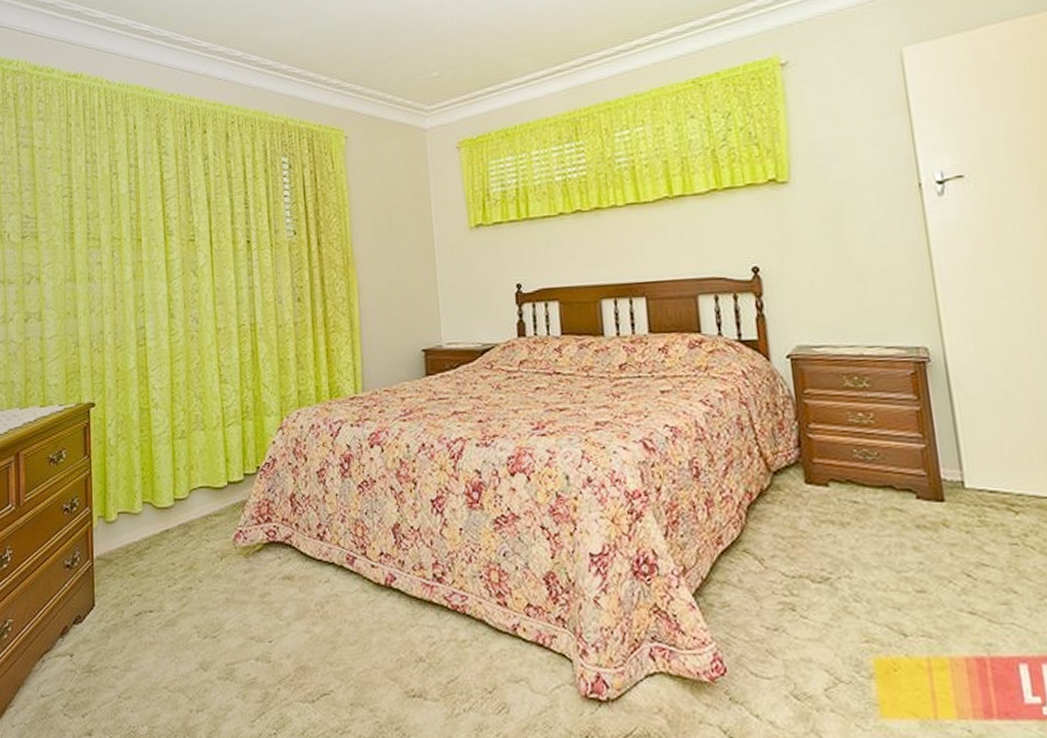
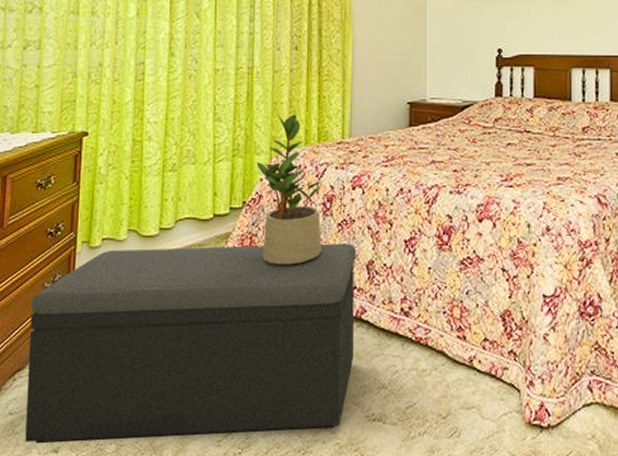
storage bench: none [53,506,386,727] -> present [25,243,357,444]
potted plant: none [267,370,343,532] -> present [256,114,322,265]

